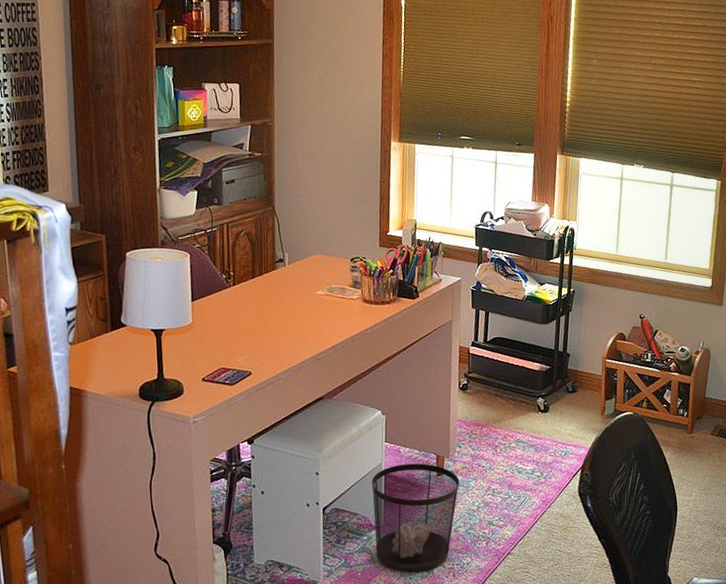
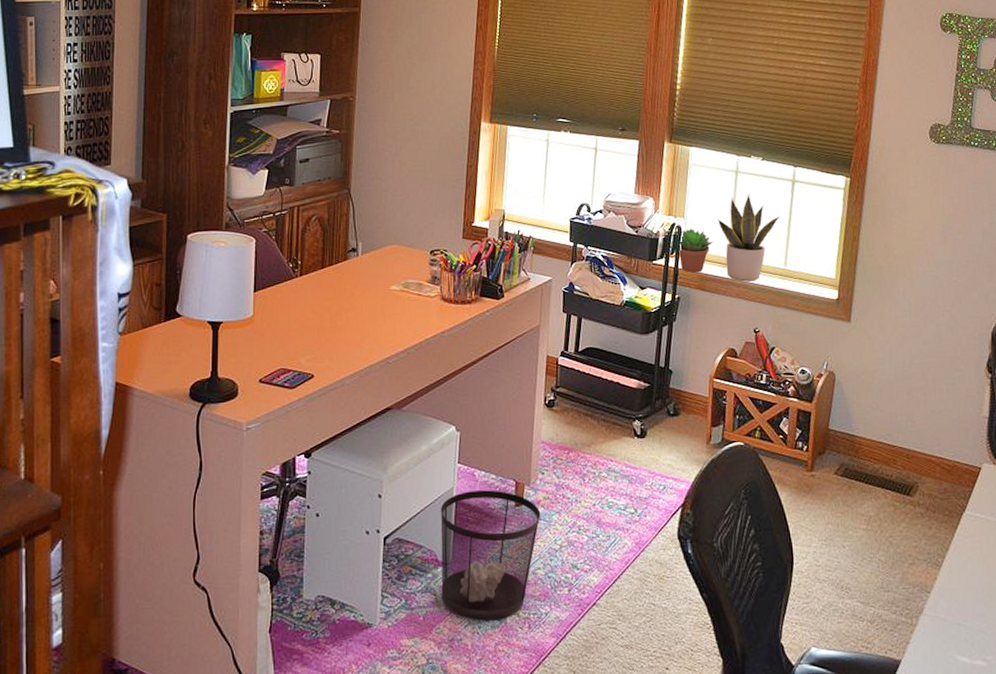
succulent plant: none [572,230,603,269] -> present [678,229,713,273]
potted plant: none [606,197,662,275] -> present [718,193,781,282]

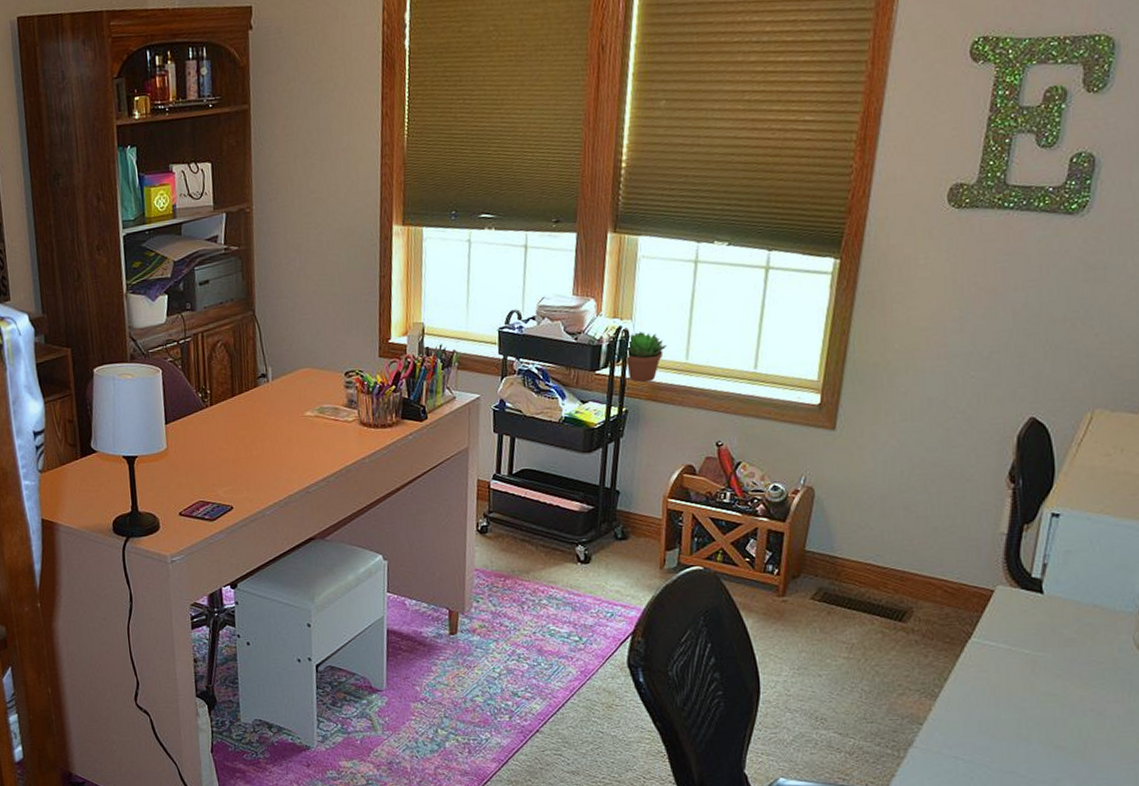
waste bin: present [440,490,541,620] -> none [371,618,477,745]
potted plant: present [718,193,781,282] -> none [673,286,751,390]

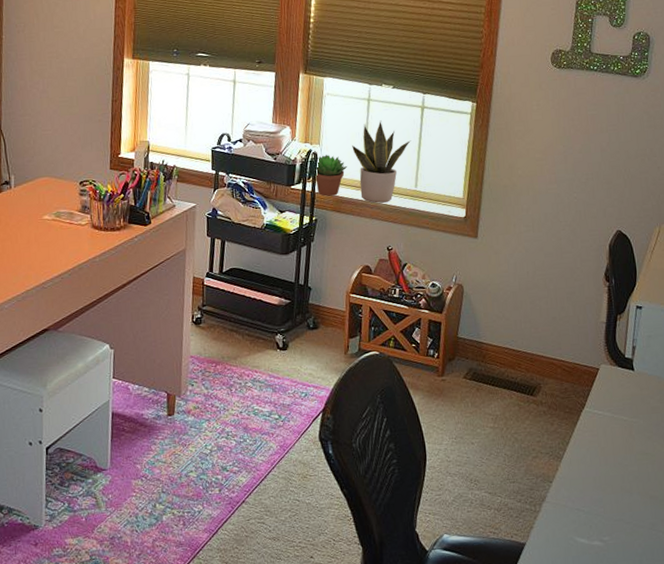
potted plant: none [673,286,751,390] -> present [352,120,412,204]

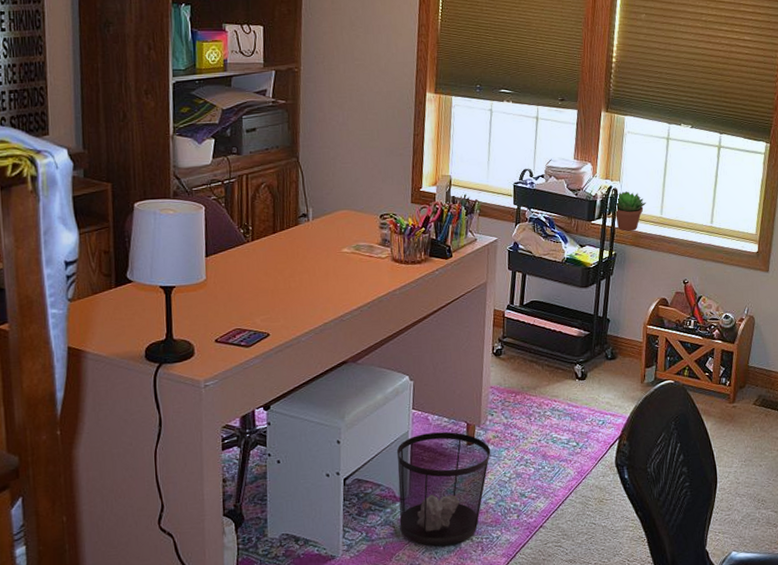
waste bin: none [97,401,192,519] -> present [396,431,491,547]
potted plant: present [352,120,412,204] -> none [651,158,708,239]

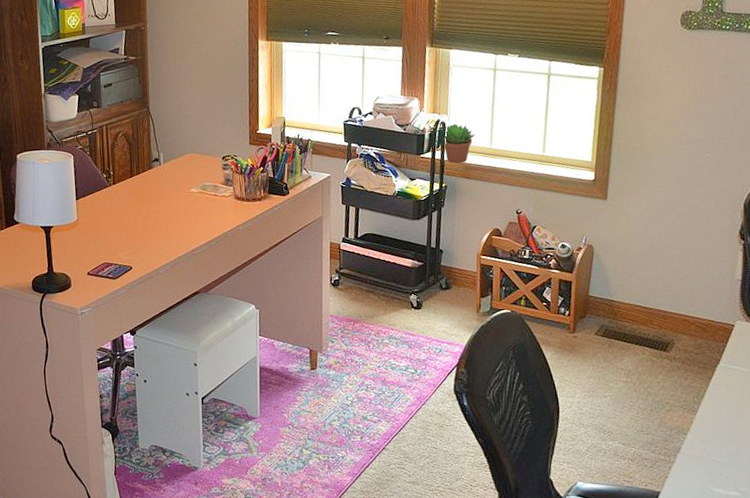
waste bin: present [396,431,491,547] -> none [246,357,333,463]

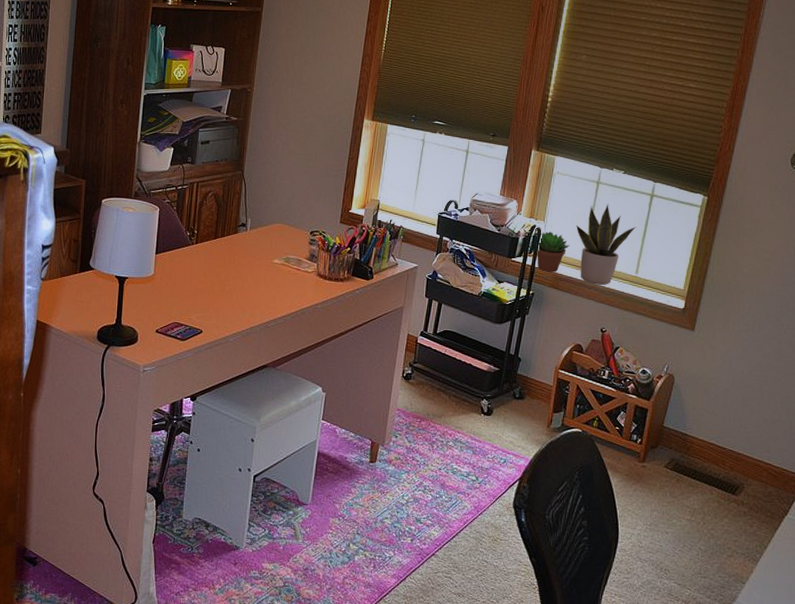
potted plant: none [479,88,539,169] -> present [576,204,637,285]

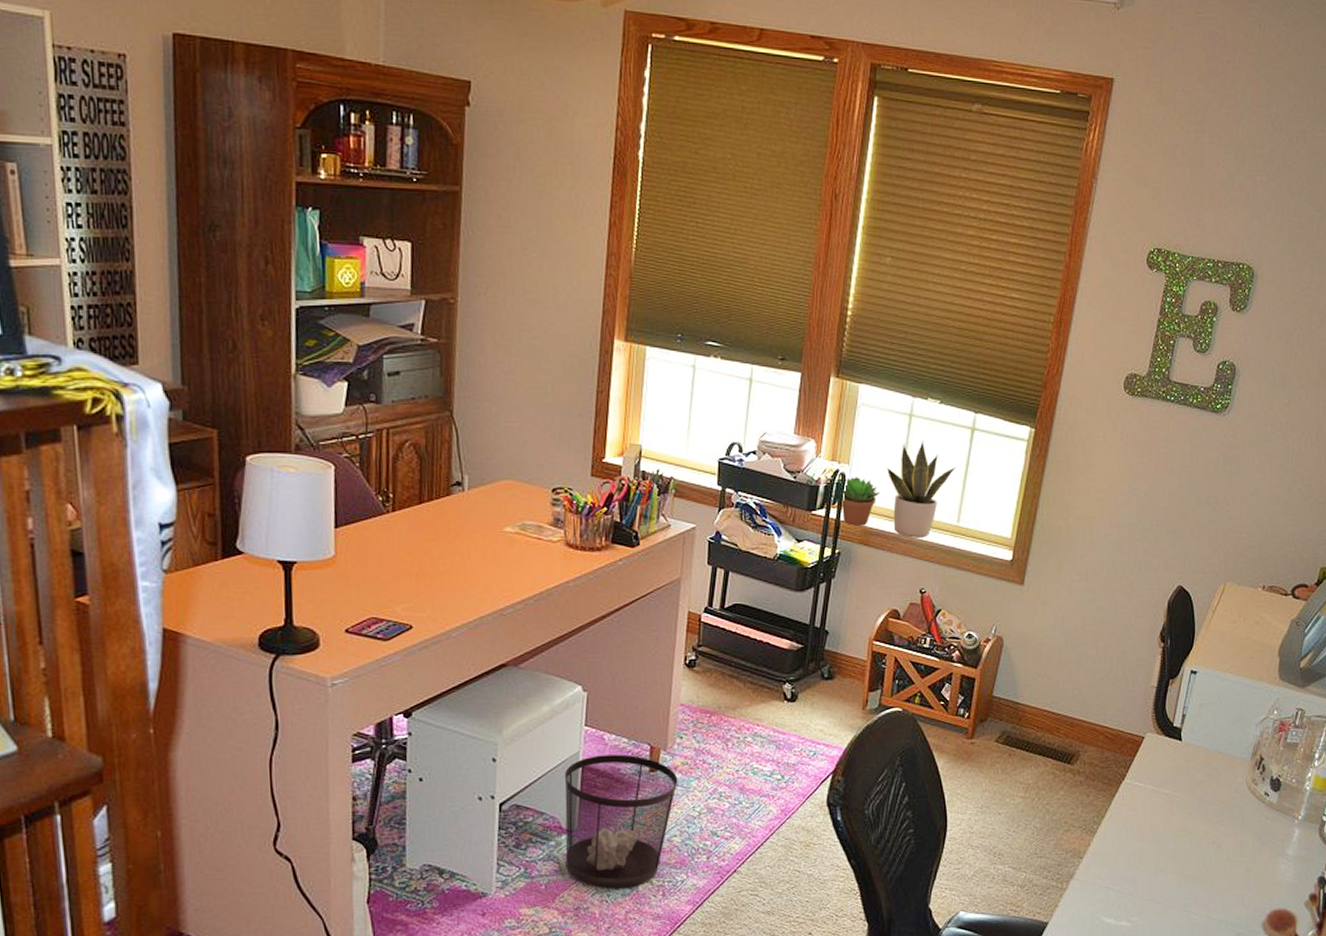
waste bin: none [300,445,392,557] -> present [564,754,678,888]

